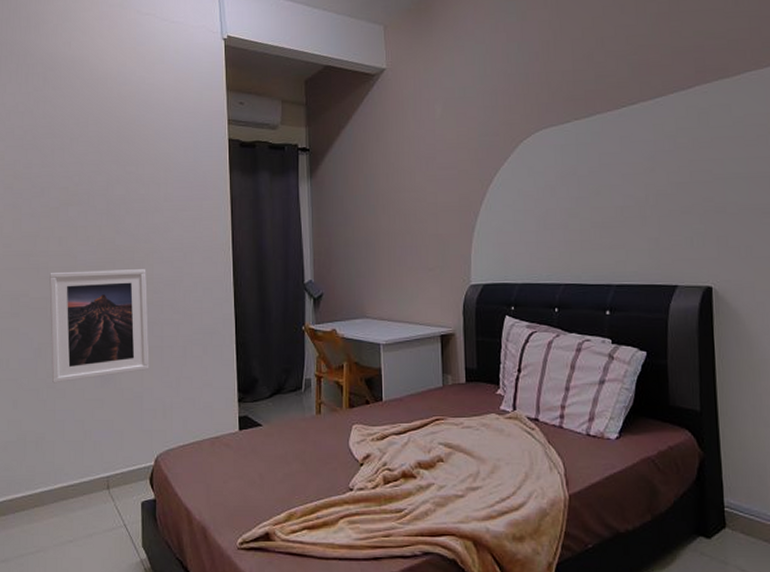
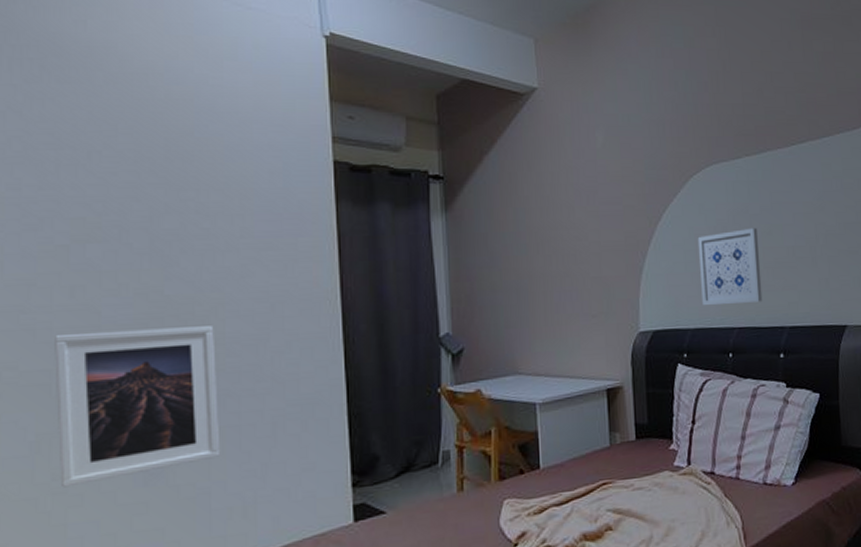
wall art: none [526,188,589,263] -> present [697,227,763,306]

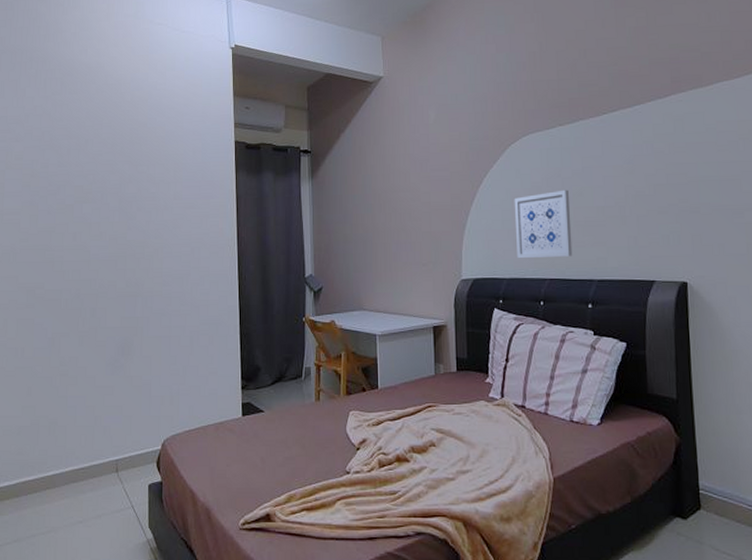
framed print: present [54,326,221,488] -> none [63,263,158,371]

